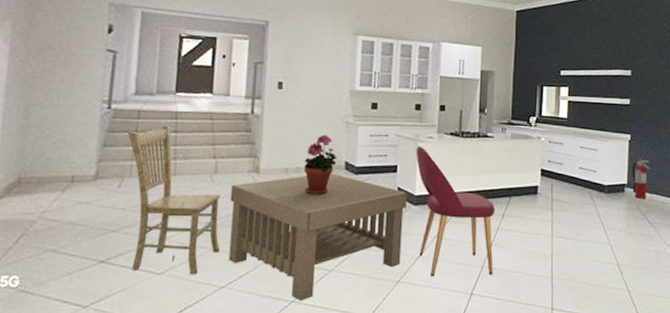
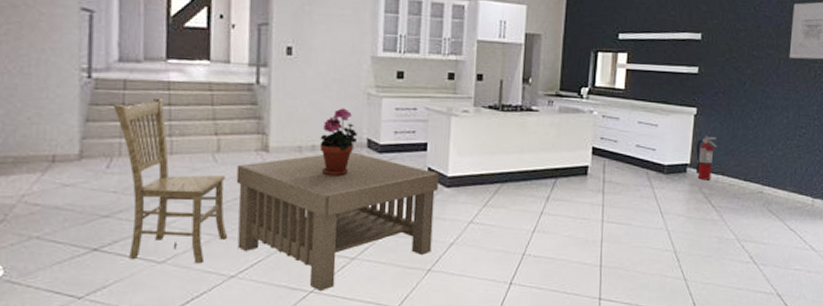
dining chair: present [416,146,496,277] -> none [449,121,539,265]

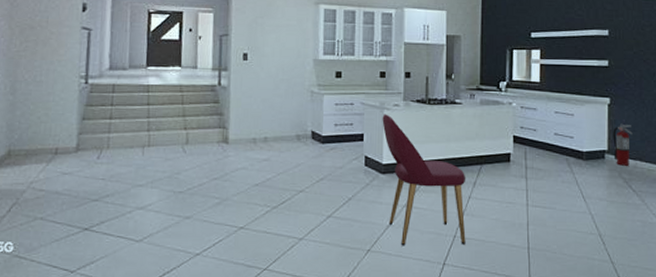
dining chair: present [113,97,228,264] -> none [104,98,195,243]
coffee table: present [236,152,439,292] -> none [201,142,375,269]
potted plant: present [319,108,358,177] -> none [271,104,304,165]
dining chair: none [449,121,539,265] -> present [382,114,466,246]

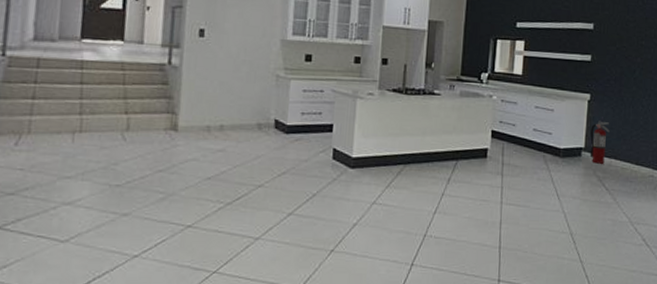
dining chair: present [382,114,466,246] -> none [354,103,441,246]

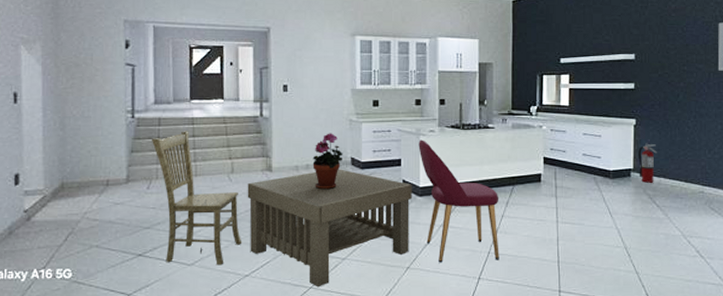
dining chair: none [25,76,134,243] -> present [151,131,242,265]
coffee table: none [142,132,344,272] -> present [247,169,412,288]
potted plant: none [228,89,266,156] -> present [312,133,343,190]
dining chair: none [354,103,441,246] -> present [418,139,499,263]

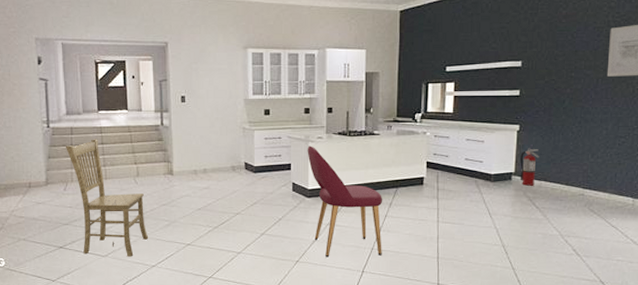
coffee table: present [247,169,412,288] -> none [151,173,301,277]
potted plant: present [312,133,343,190] -> none [209,140,238,192]

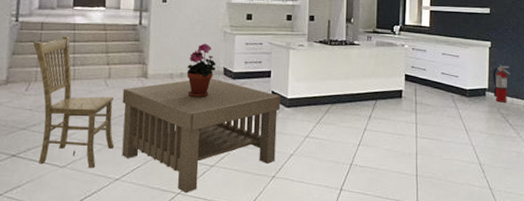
coffee table: none [151,173,301,277] -> present [121,78,280,194]
potted plant: none [209,140,238,192] -> present [186,43,217,98]
dining chair: present [307,146,383,257] -> none [288,53,363,173]

